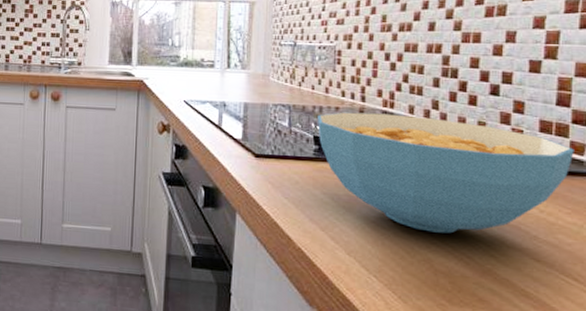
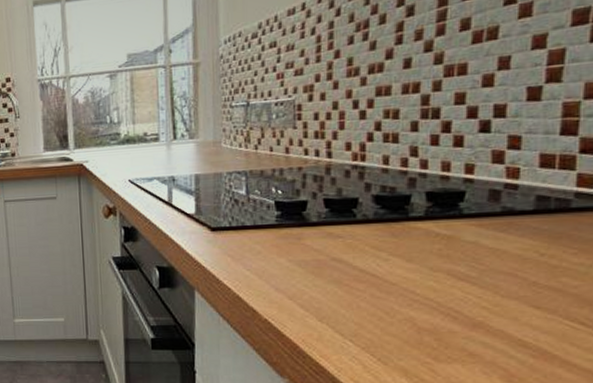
cereal bowl: present [318,112,574,234] -> none [278,166,582,289]

